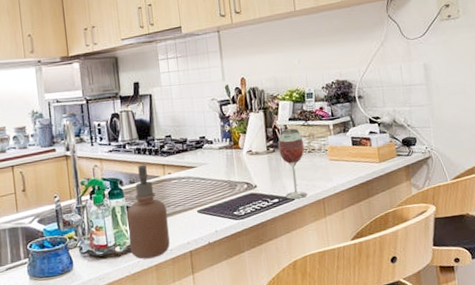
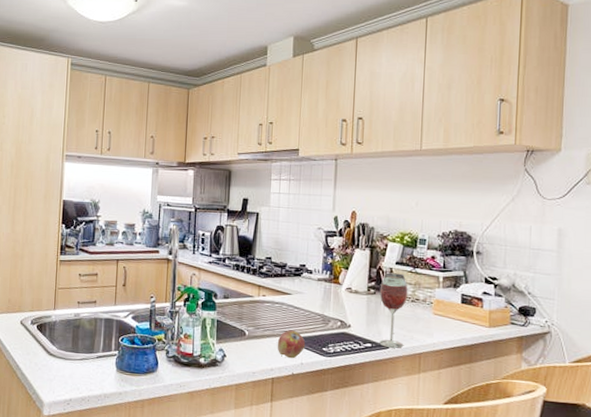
soap dispenser: present [126,164,170,259] -> none [213,281,255,377]
fruit: none [189,201,217,229] -> present [277,330,306,359]

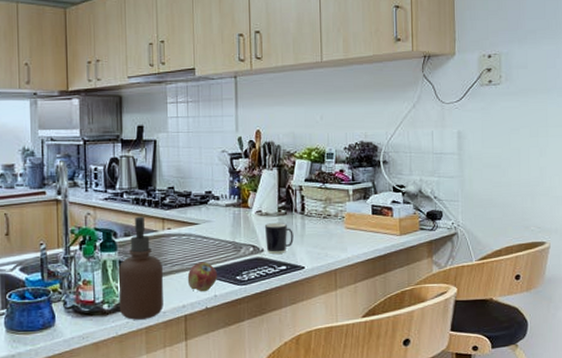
soap dispenser: none [213,281,255,377] -> present [118,216,163,320]
mug: none [353,301,381,331] -> present [264,223,294,254]
wineglass: present [379,272,408,348] -> none [290,190,319,268]

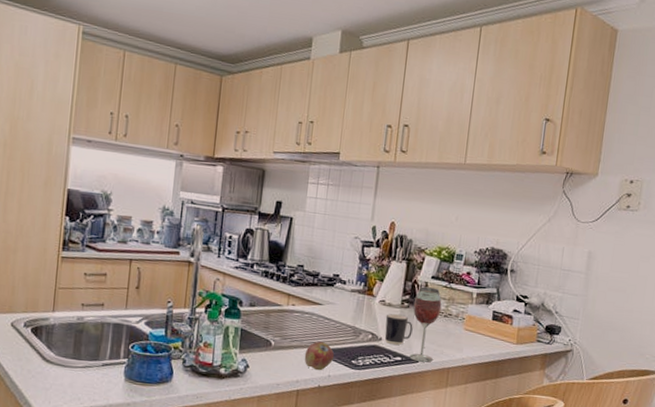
soap dispenser: present [118,216,163,320] -> none [235,289,282,389]
wineglass: none [290,190,319,268] -> present [409,286,442,363]

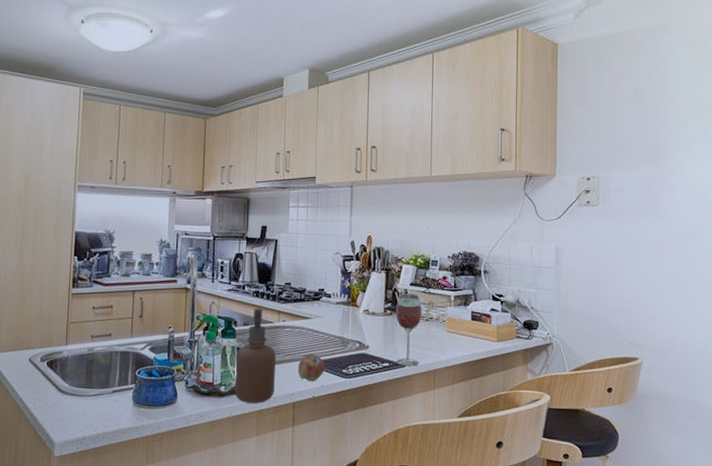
soap dispenser: none [235,289,282,389] -> present [234,308,276,403]
mug: present [384,314,413,345] -> none [370,322,397,351]

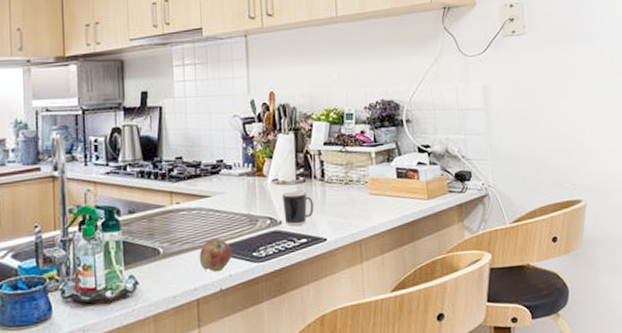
soap dispenser: present [234,308,276,403] -> none [122,191,173,308]
mug: none [370,322,397,351] -> present [281,191,314,226]
wineglass: present [395,294,422,366] -> none [309,154,341,240]

